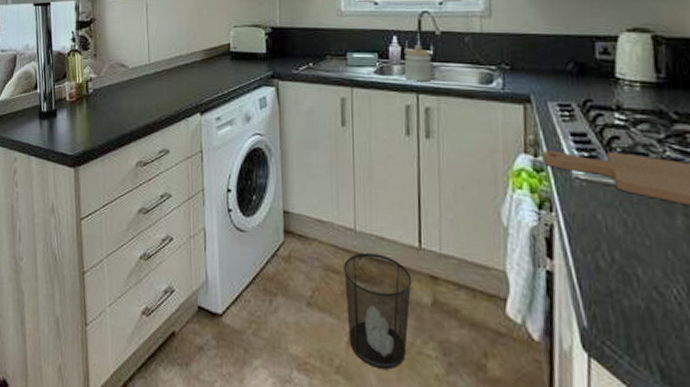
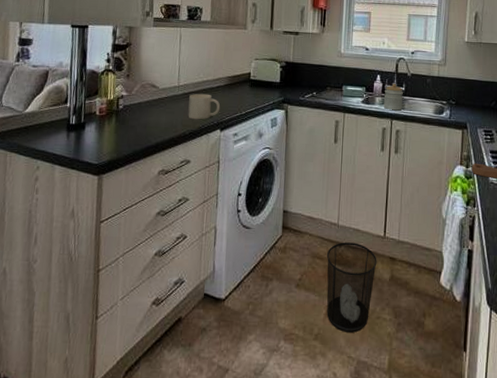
mug: none [162,71,198,103] -> present [188,93,221,120]

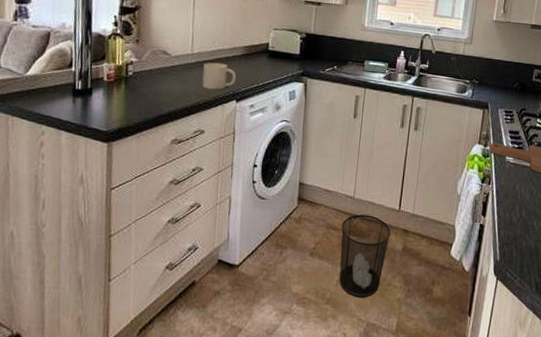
jar: present [383,84,403,111] -> none [405,61,426,88]

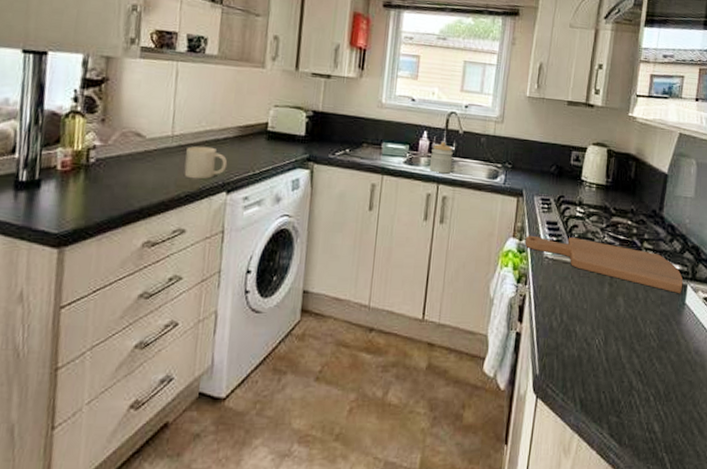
waste bin: present [339,214,391,298] -> none [351,327,413,430]
jar: none [405,61,426,88] -> present [429,142,453,174]

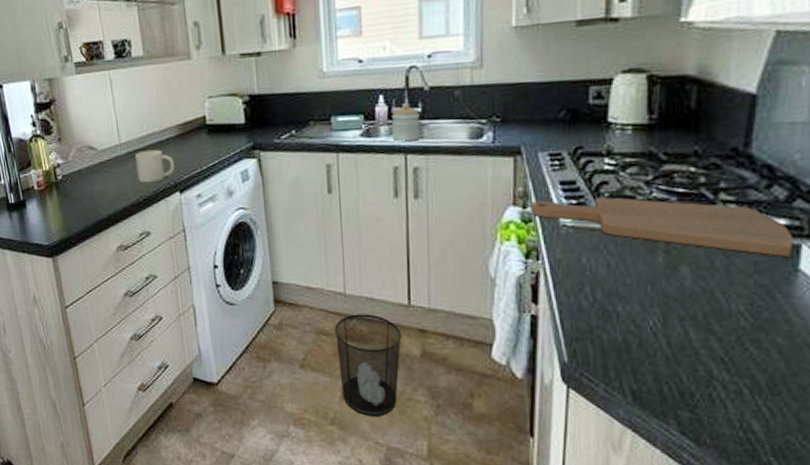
waste bin: none [351,327,413,430] -> present [334,314,402,417]

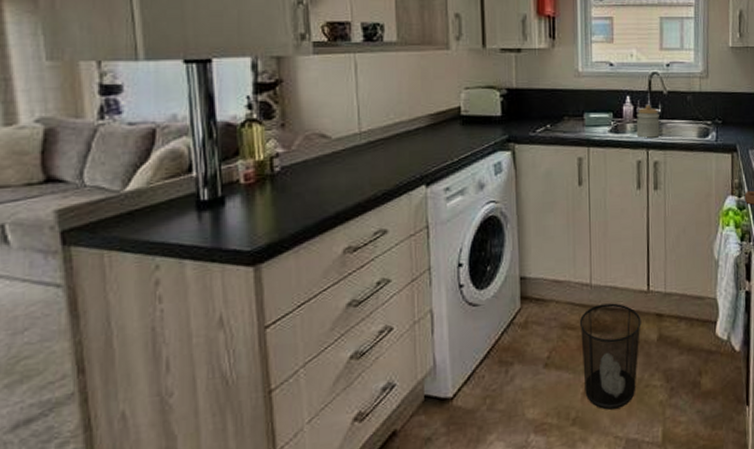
mug: present [135,149,176,183] -> none [377,139,423,176]

